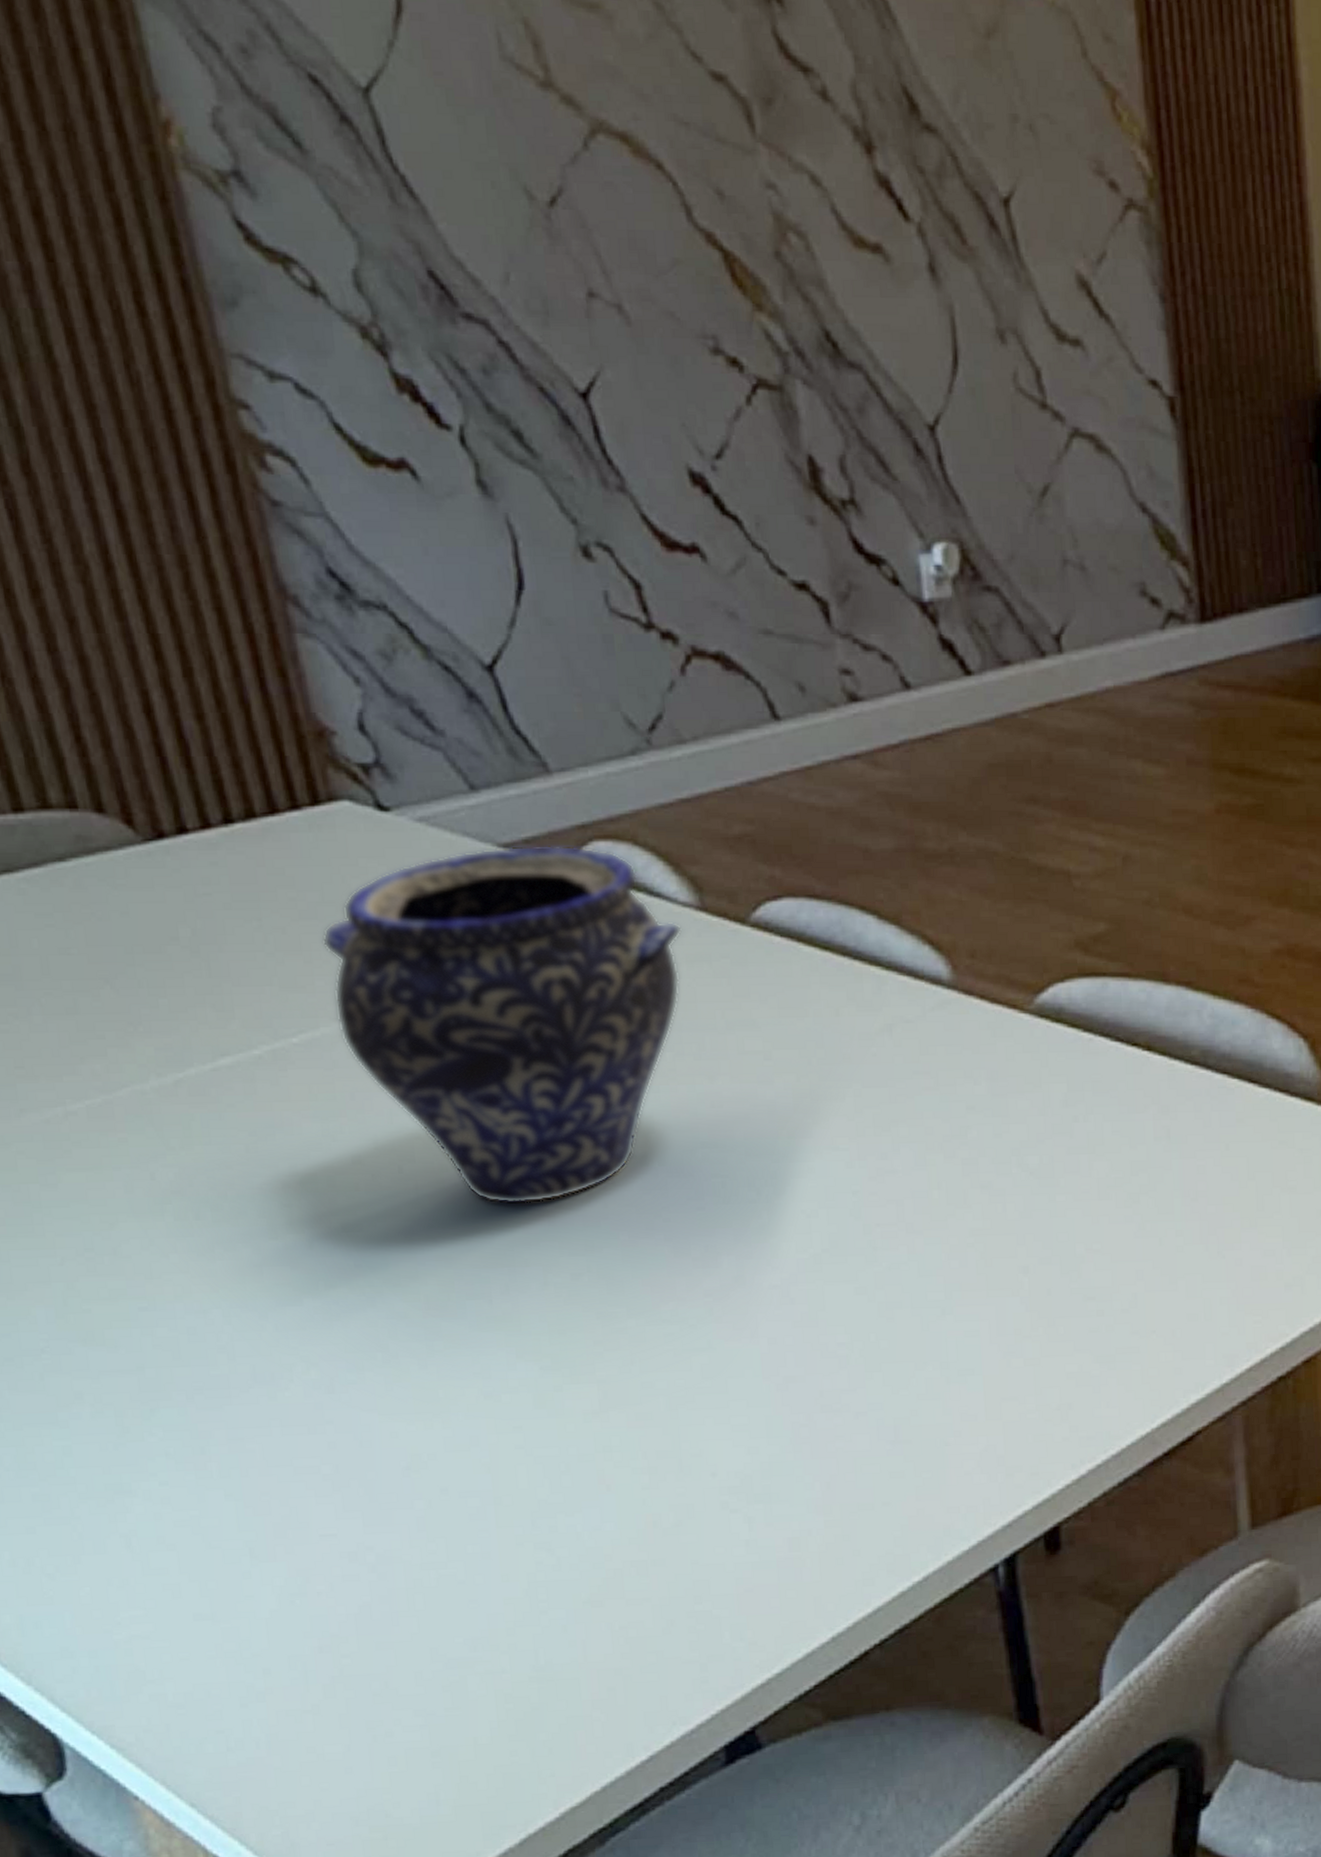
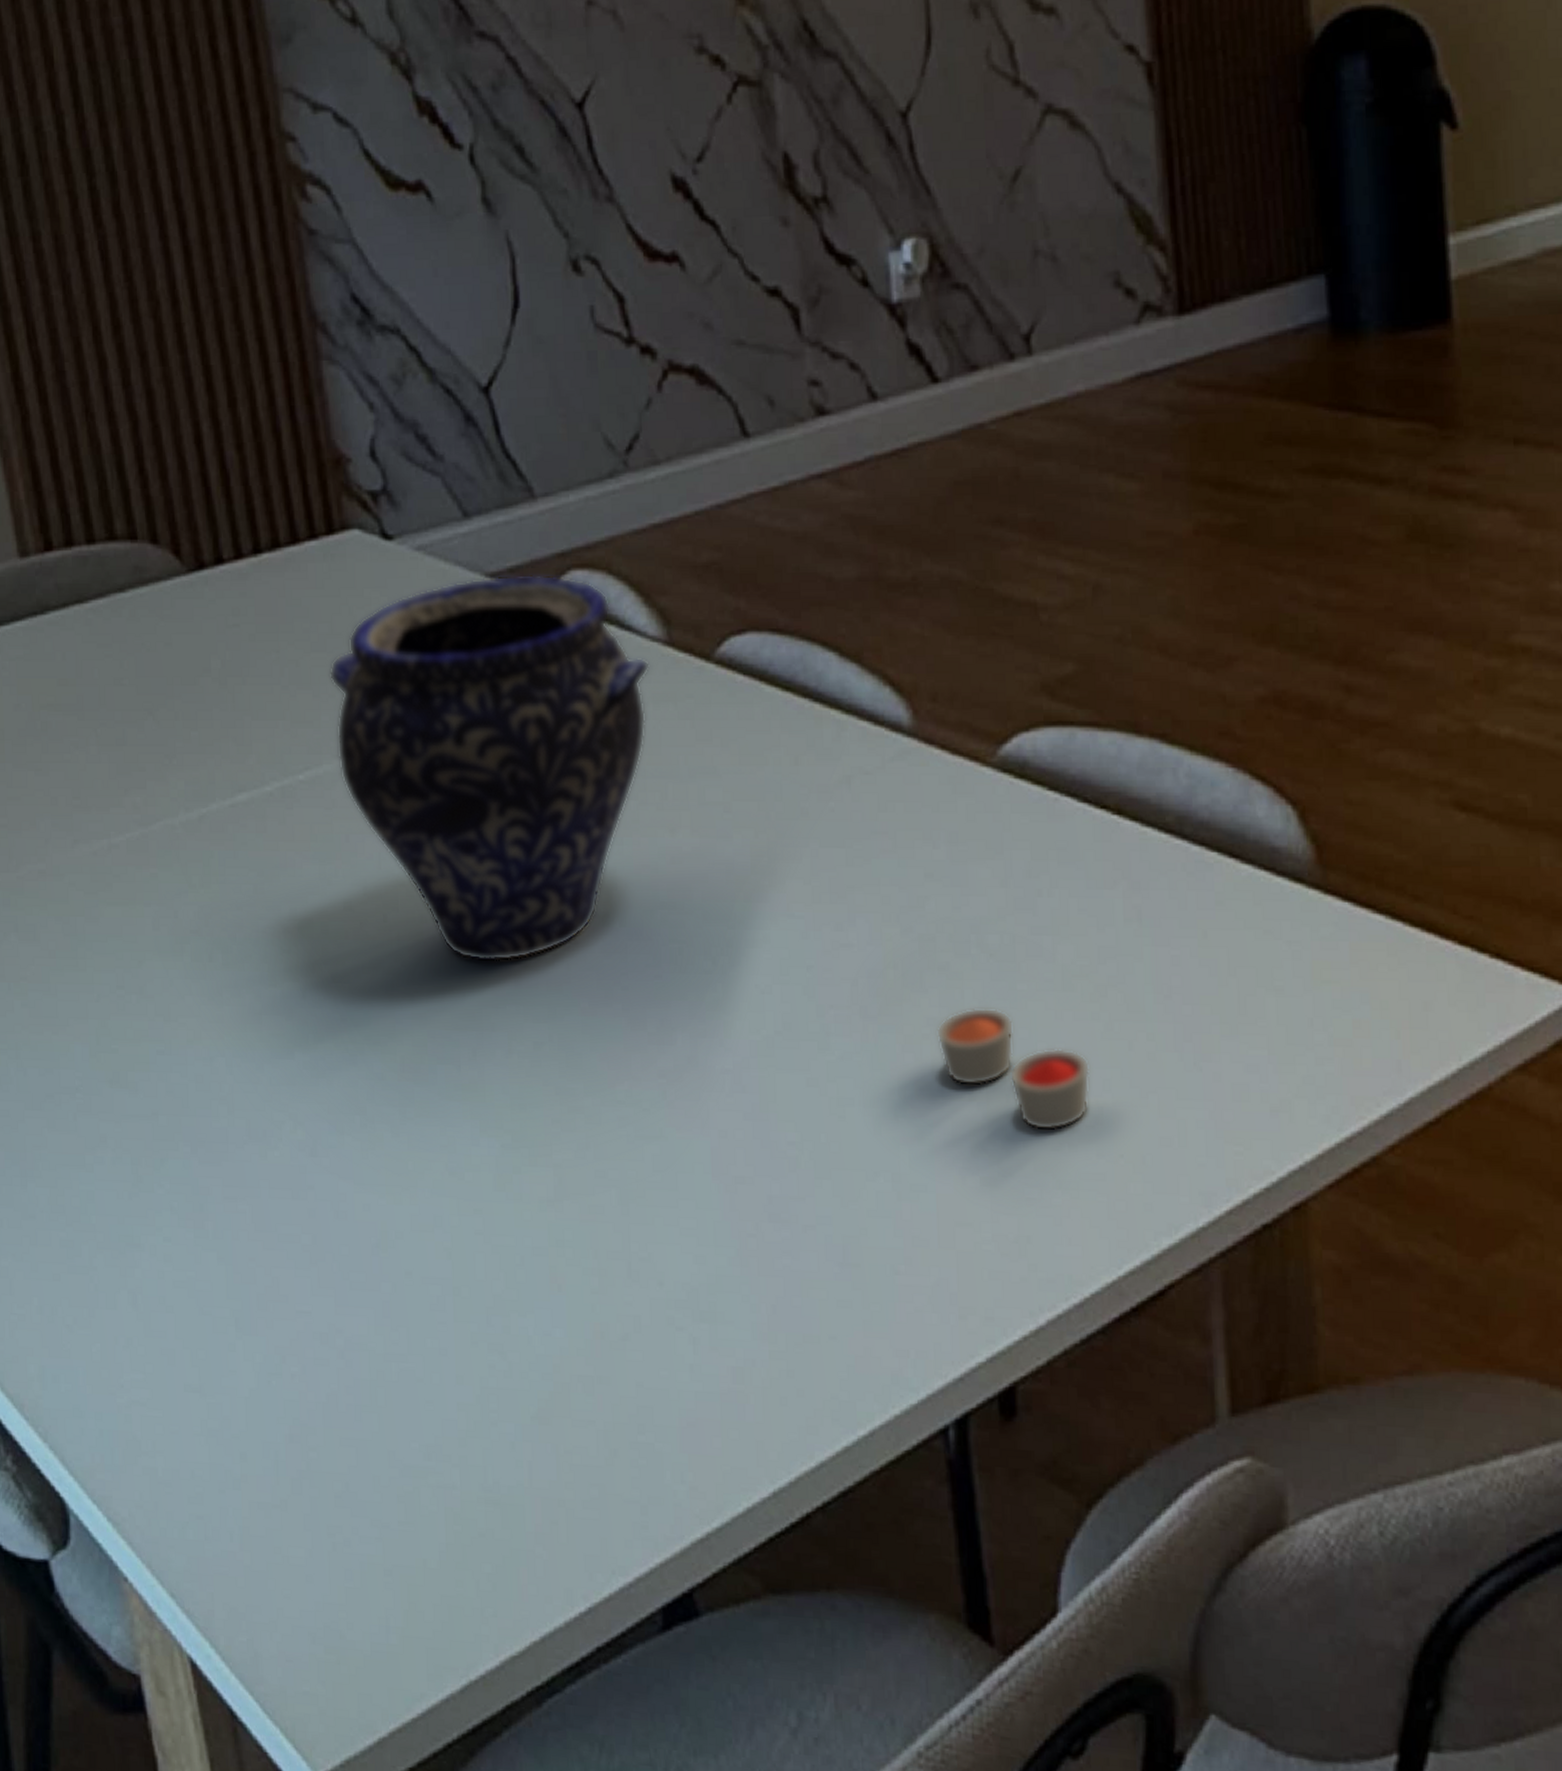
candle: none [979,1217,1125,1316] -> present [935,1007,1091,1131]

